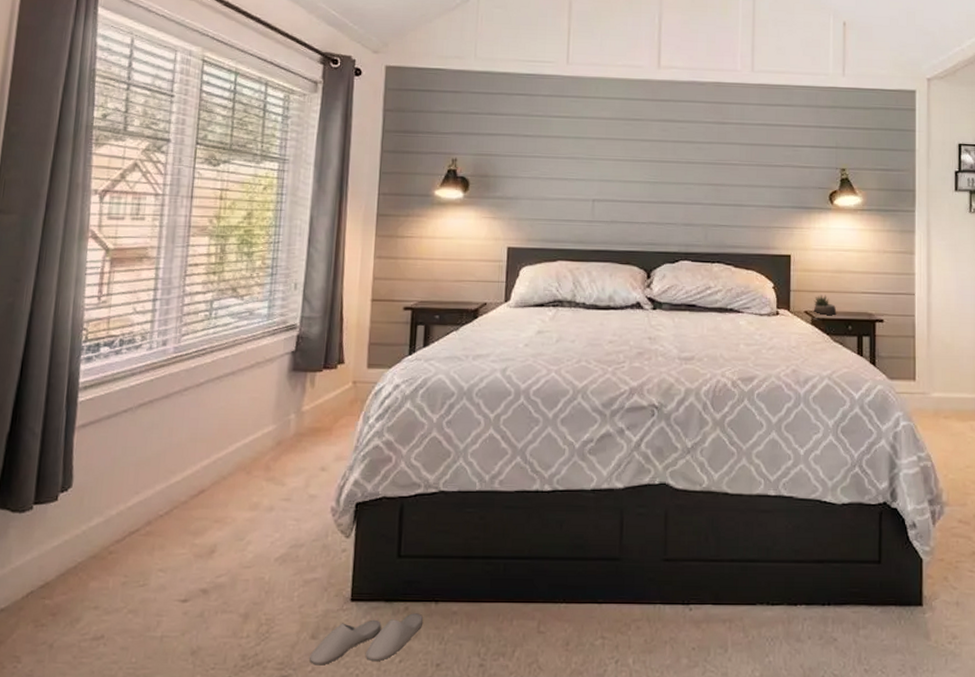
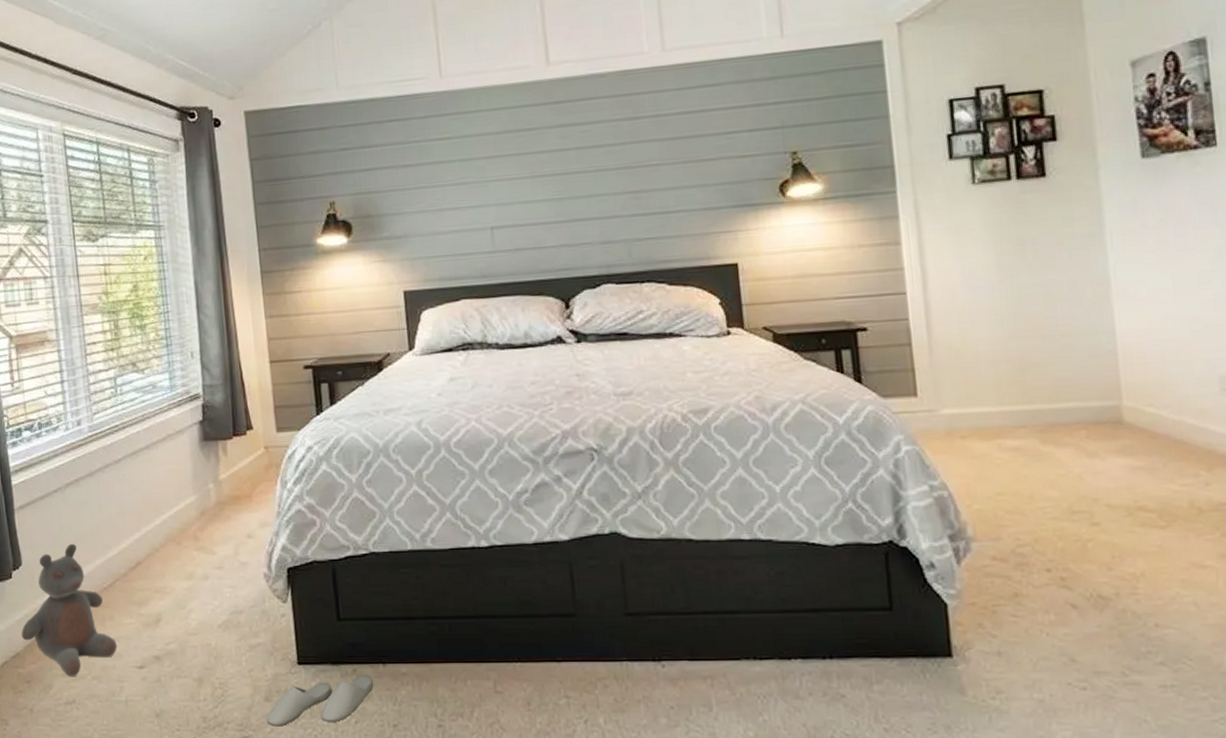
teddy bear: none [55,467,162,610] -> present [21,543,117,677]
succulent plant: present [812,295,836,321] -> none [773,306,803,338]

